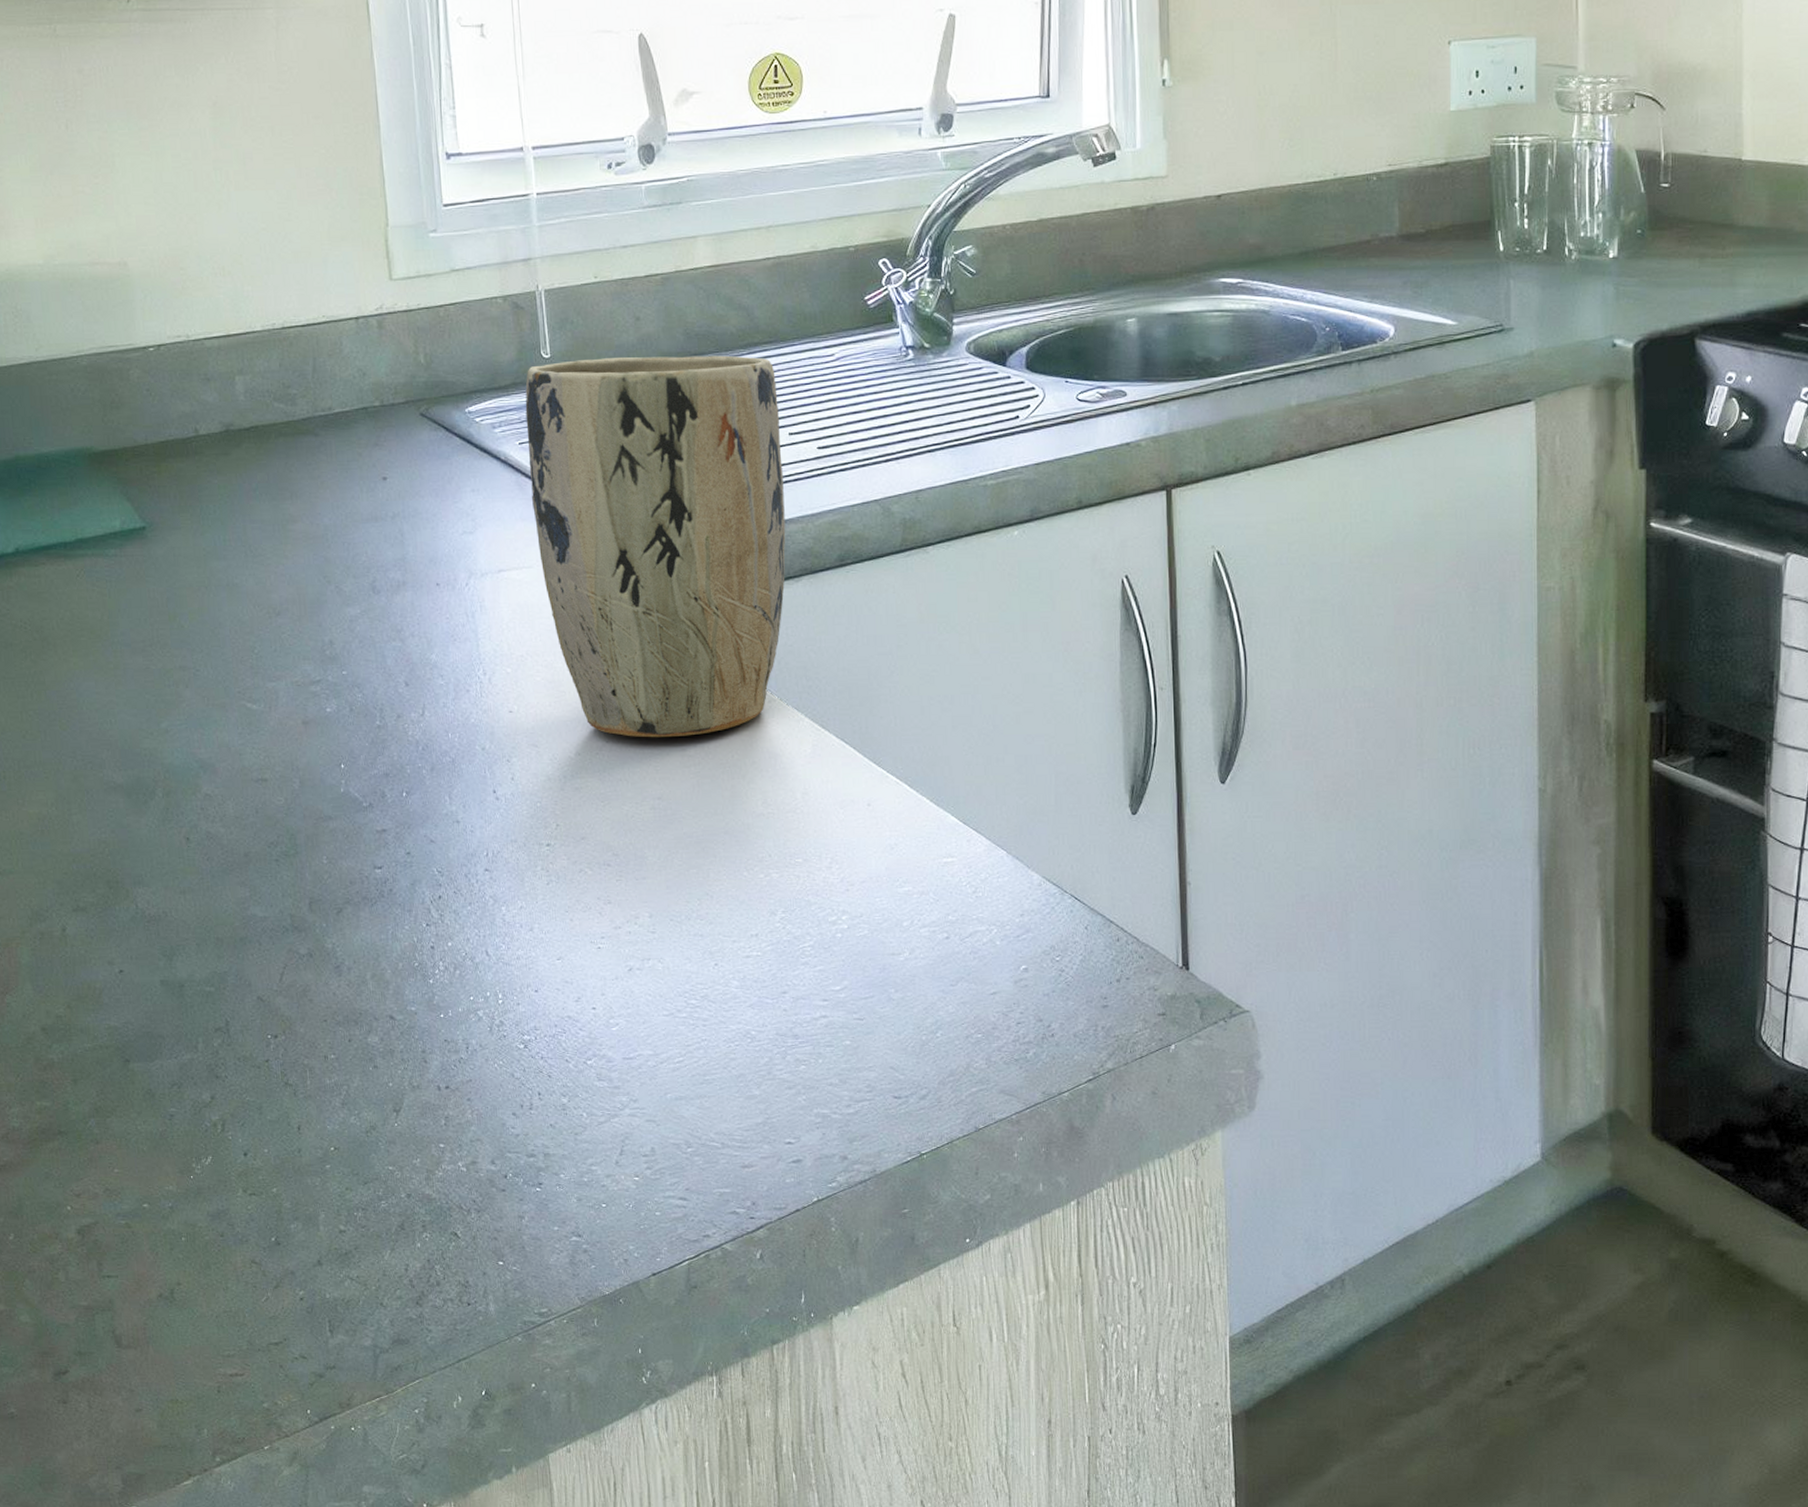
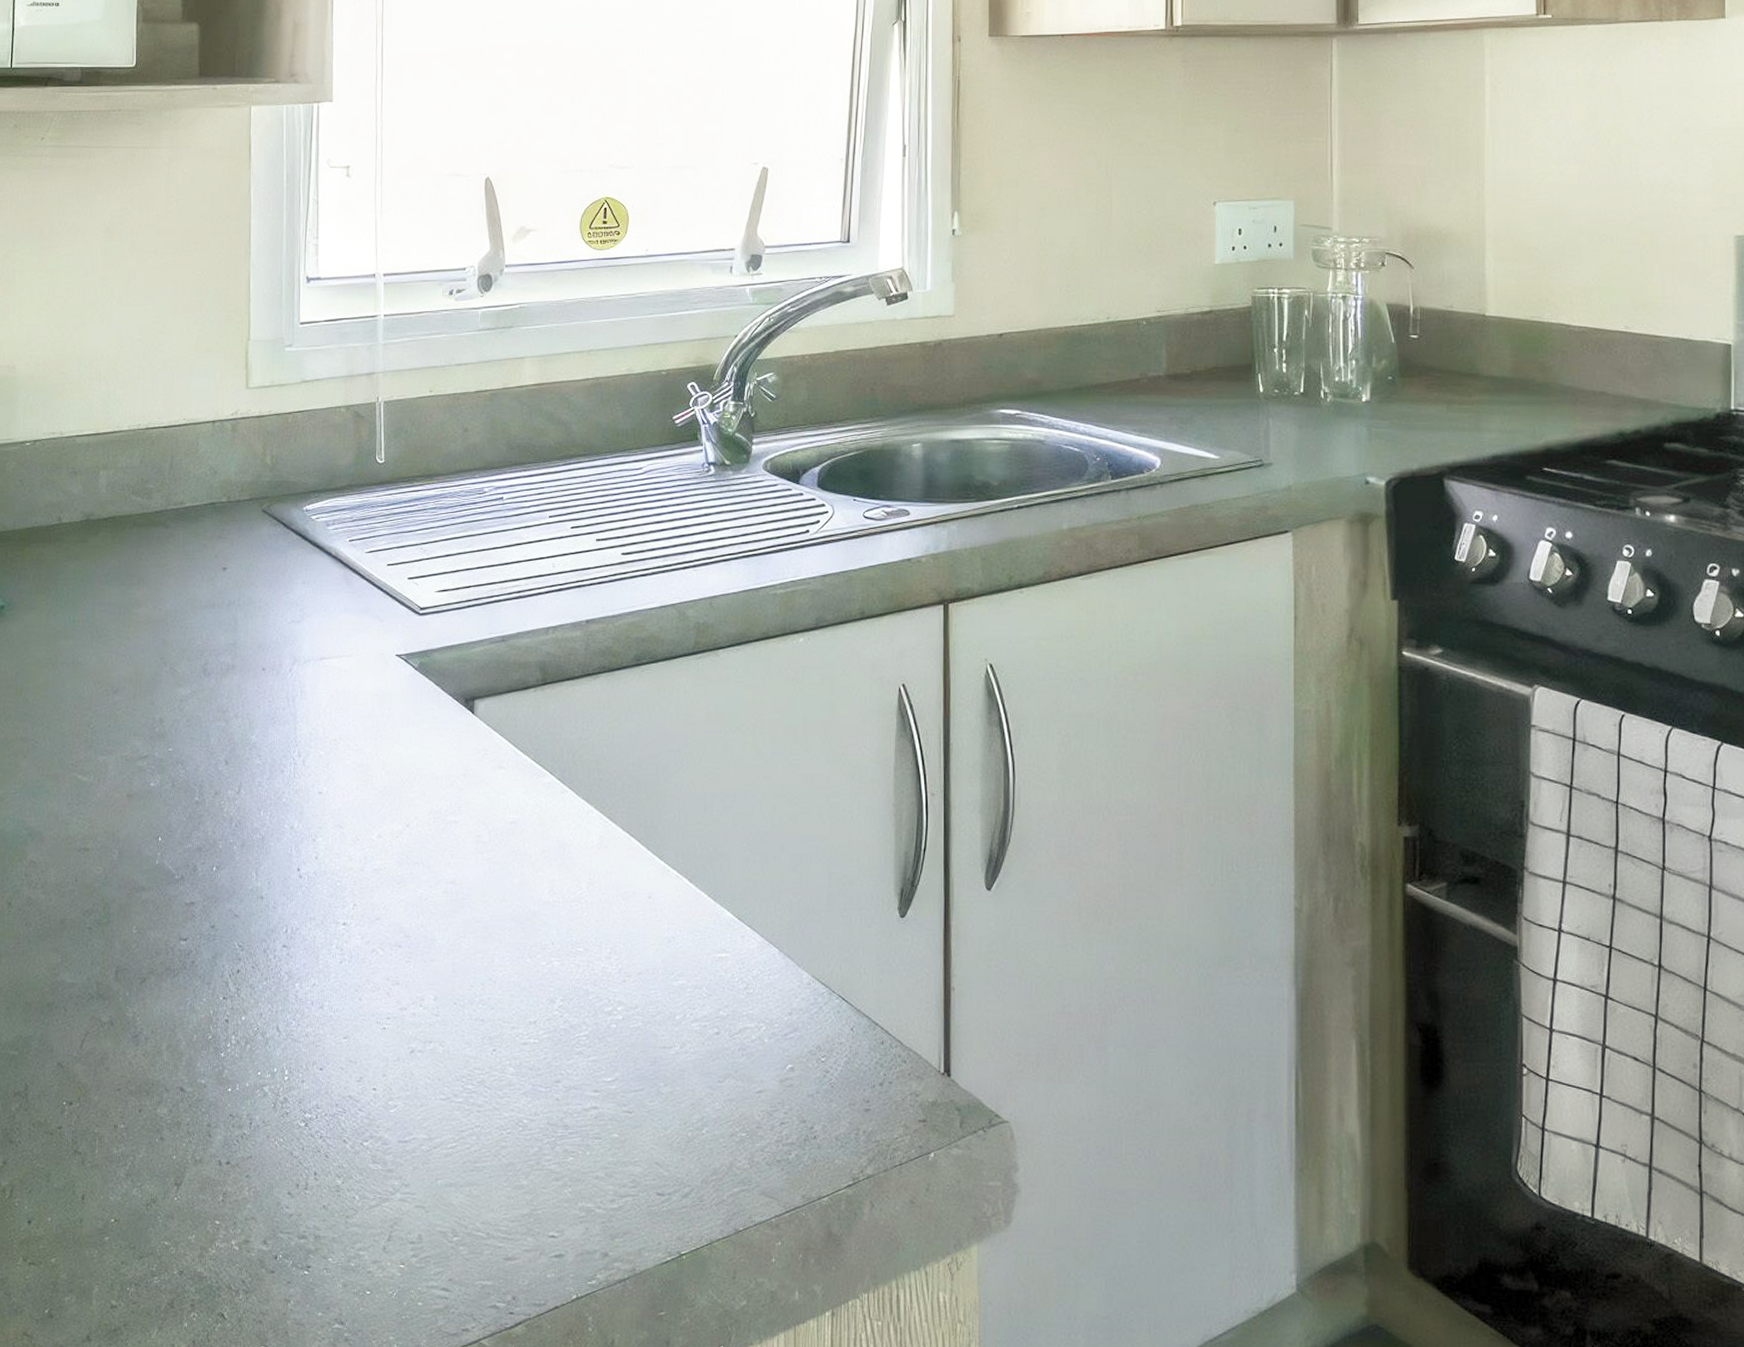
plant pot: present [525,355,786,738] -> none [356,465,589,824]

